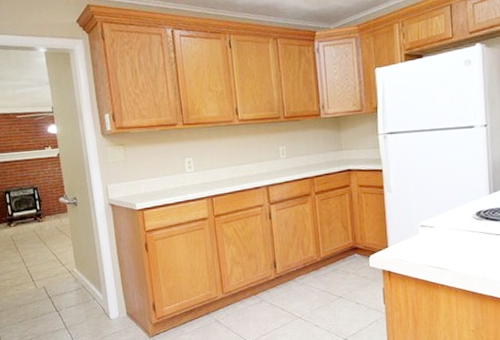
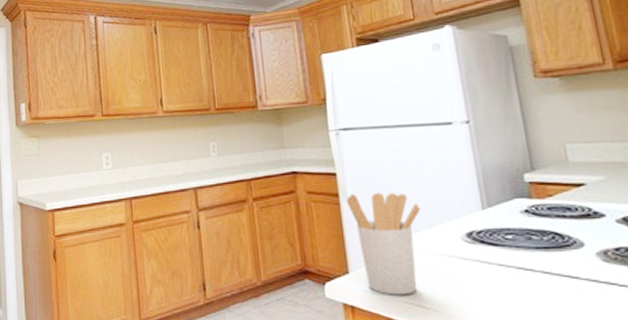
utensil holder: none [389,183,445,262] -> present [346,192,421,295]

